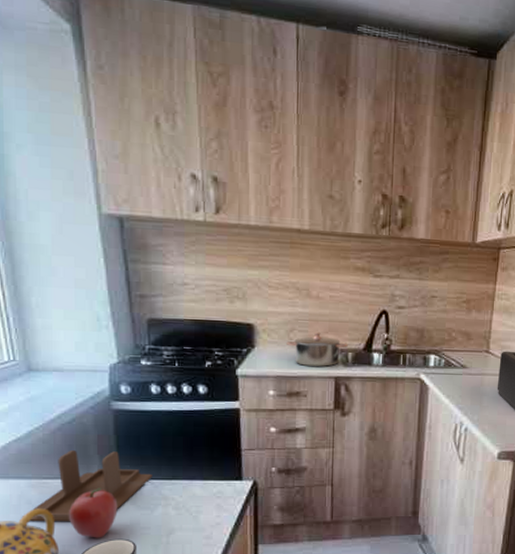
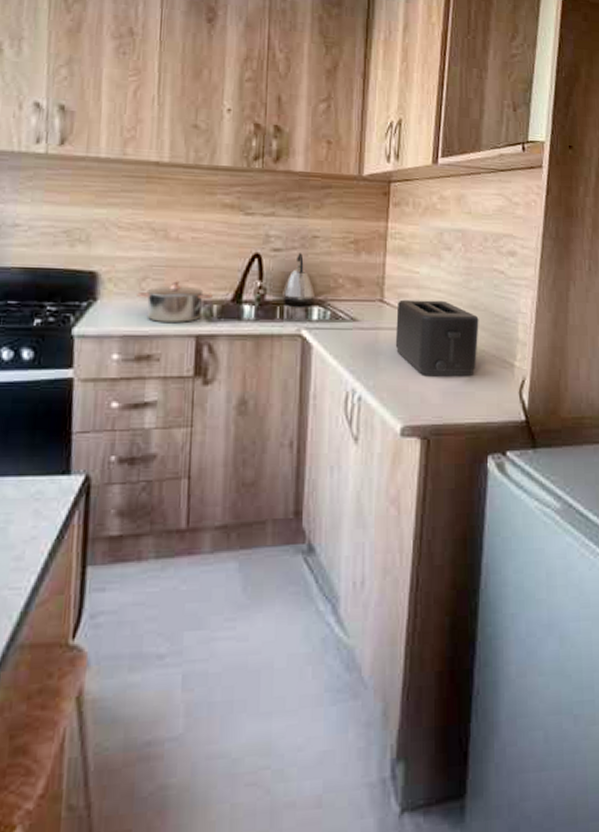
kettle: none [404,309,432,356] -> present [281,252,315,307]

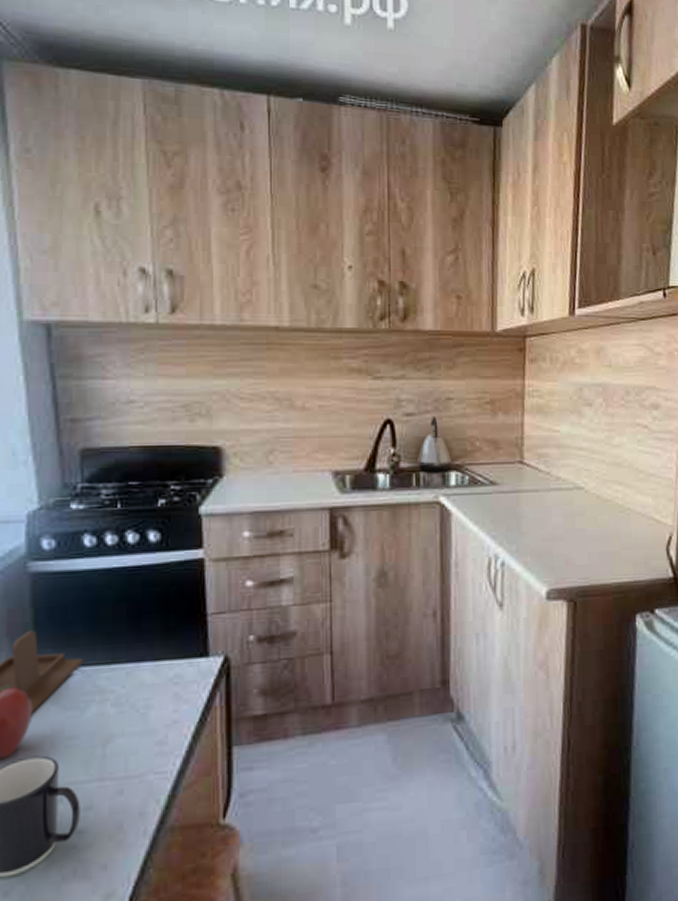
cooking pot: present [137,280,213,324] -> none [265,451,344,497]
toaster: present [395,299,479,376] -> none [537,459,623,537]

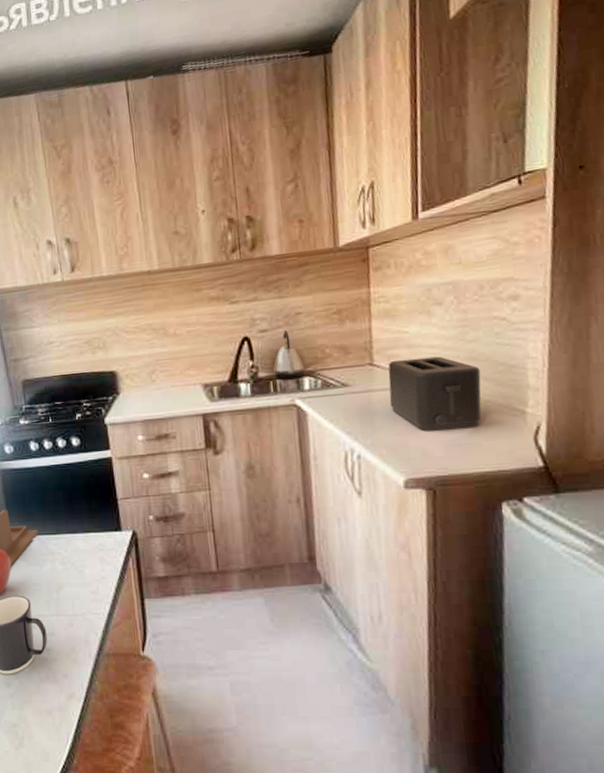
toaster: none [537,459,623,537] -> present [388,356,482,430]

